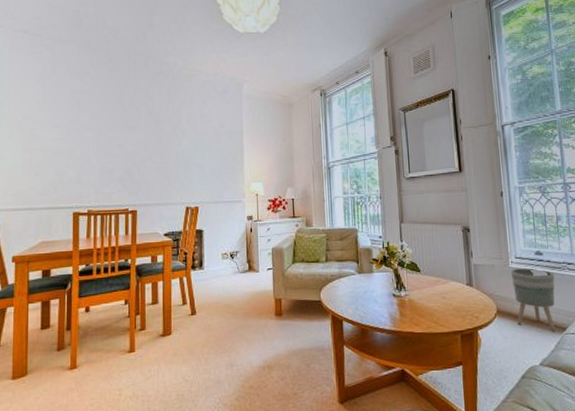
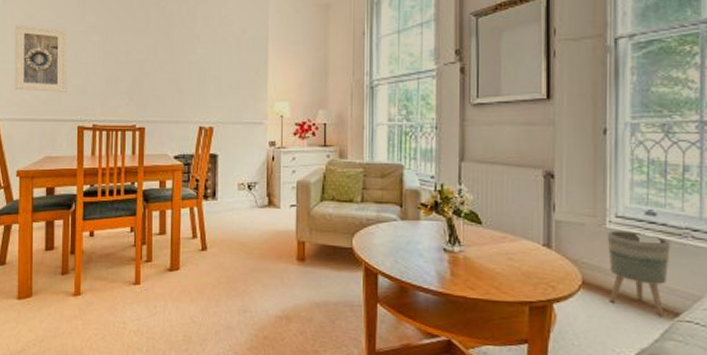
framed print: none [11,124,62,183] -> present [15,25,66,92]

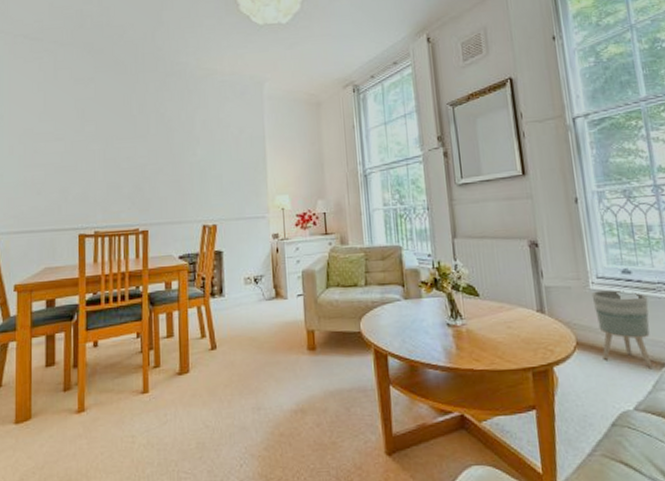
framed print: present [15,25,66,92] -> none [12,138,66,203]

